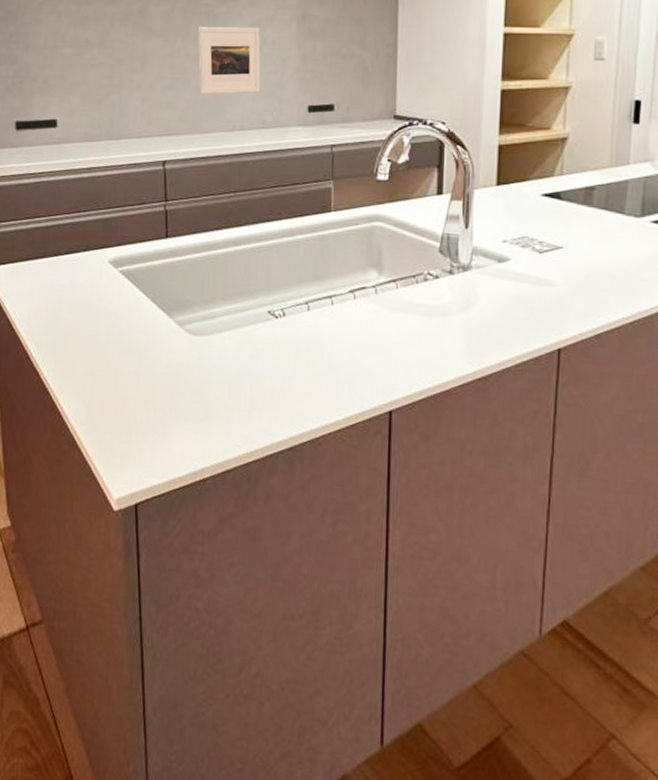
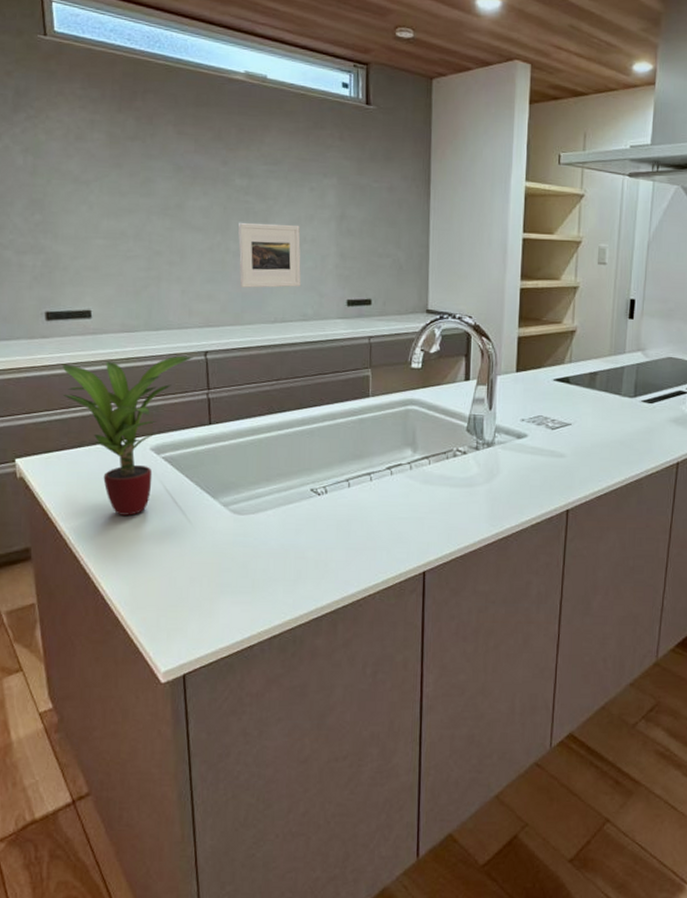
potted plant: none [28,165,152,331] -> present [62,355,193,516]

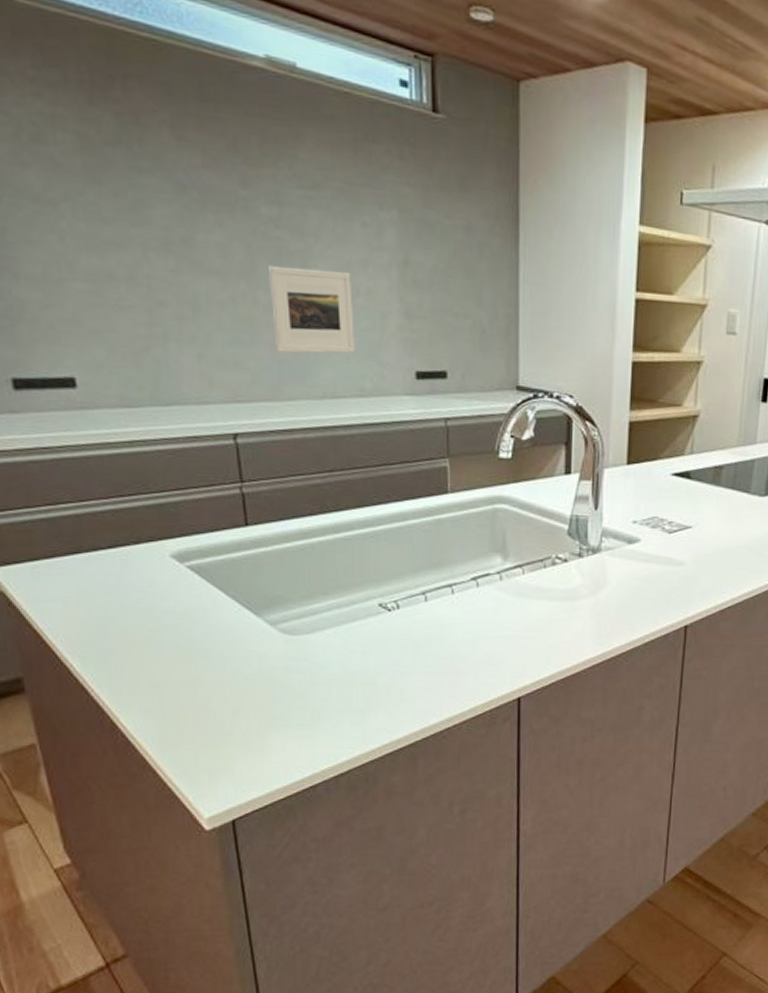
potted plant: present [62,355,193,516] -> none [41,439,219,637]

